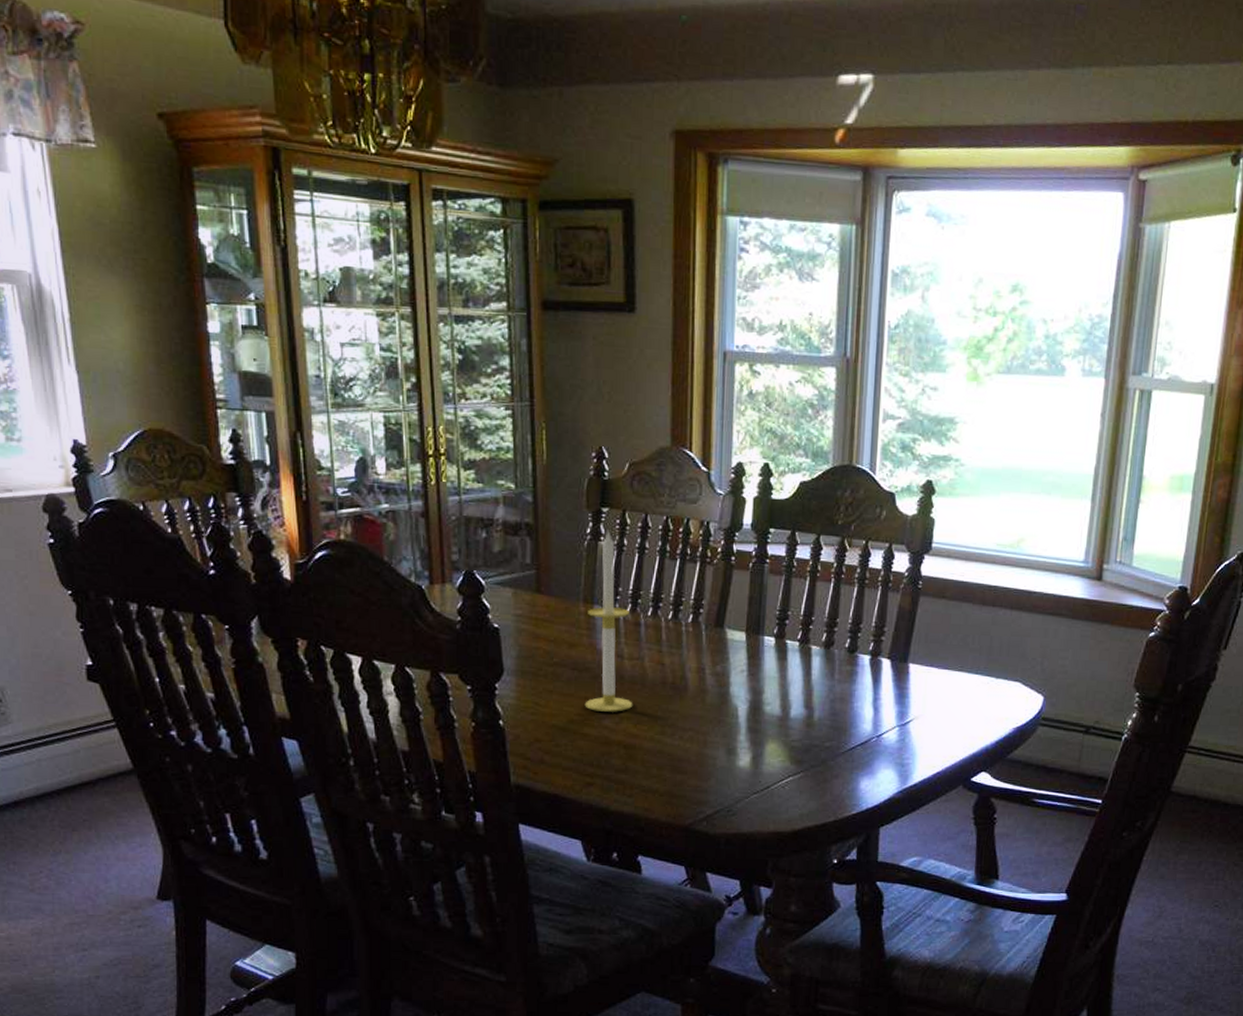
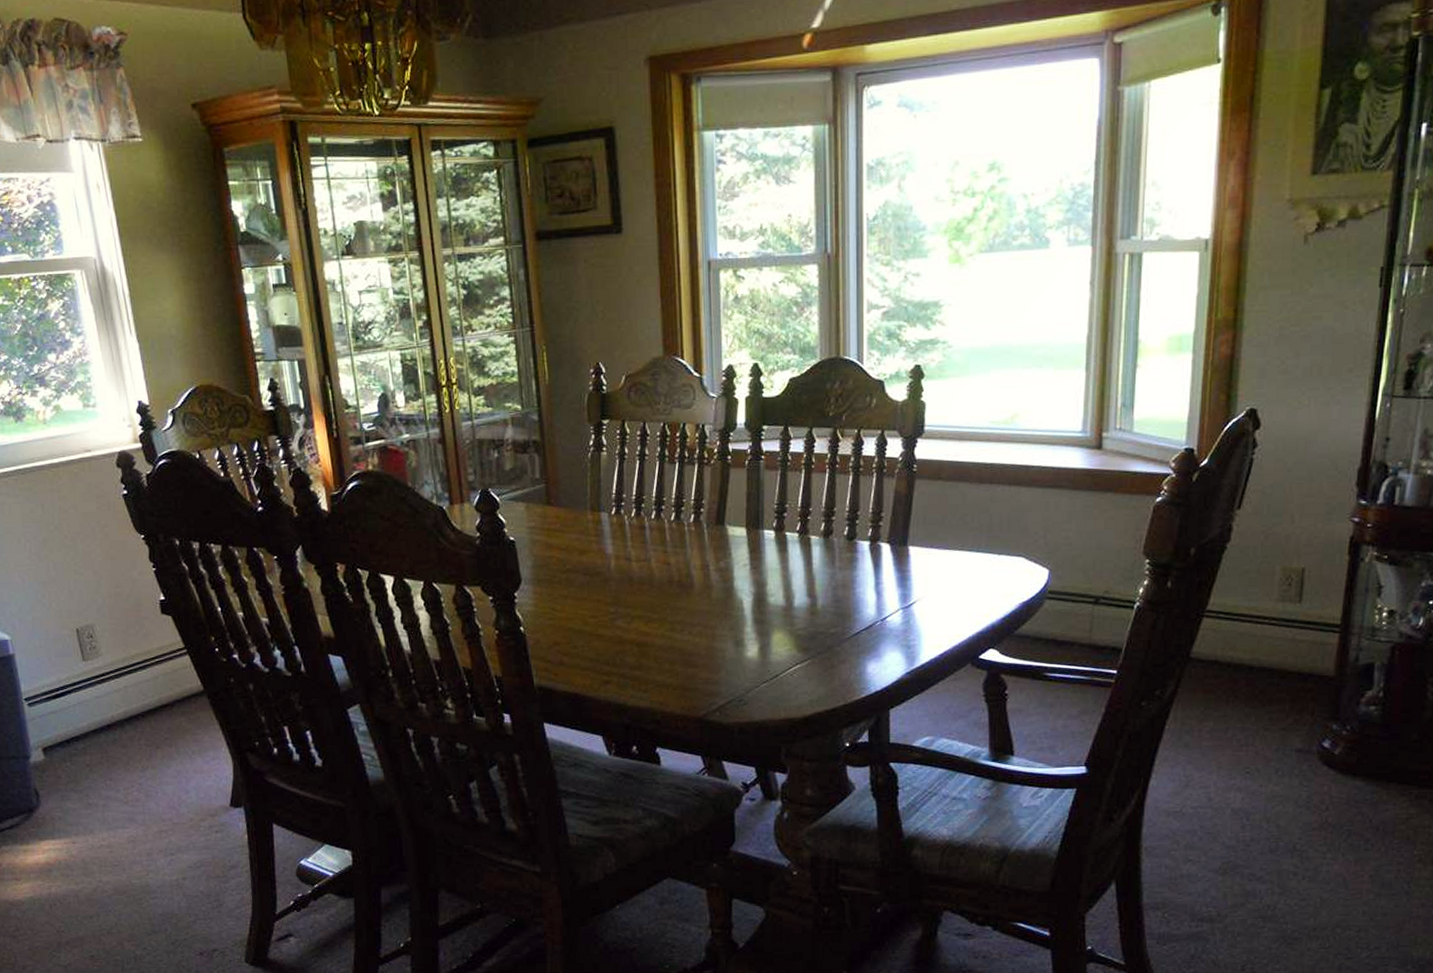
candle: present [584,530,633,712] -> none [595,440,643,613]

